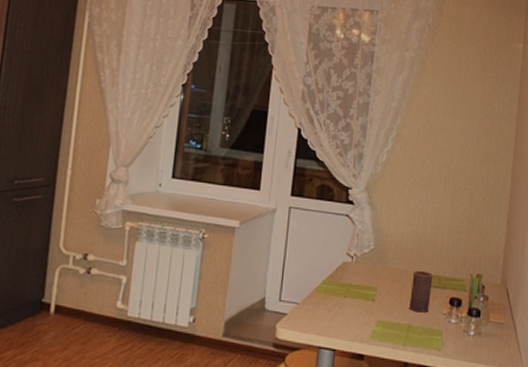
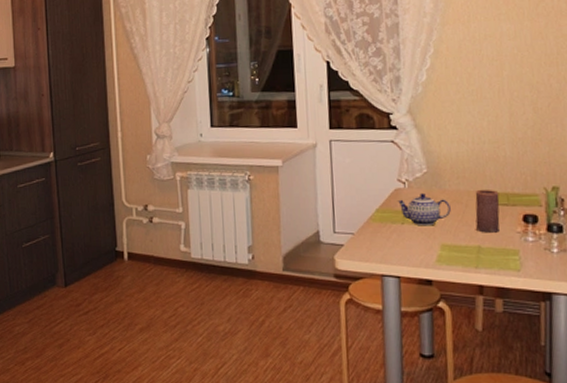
teapot: none [343,268,390,302] -> present [397,193,451,226]

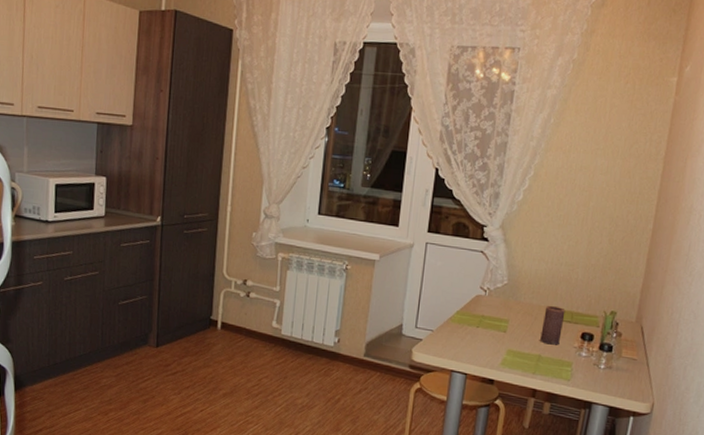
teapot: present [397,193,451,226] -> none [476,302,522,332]

